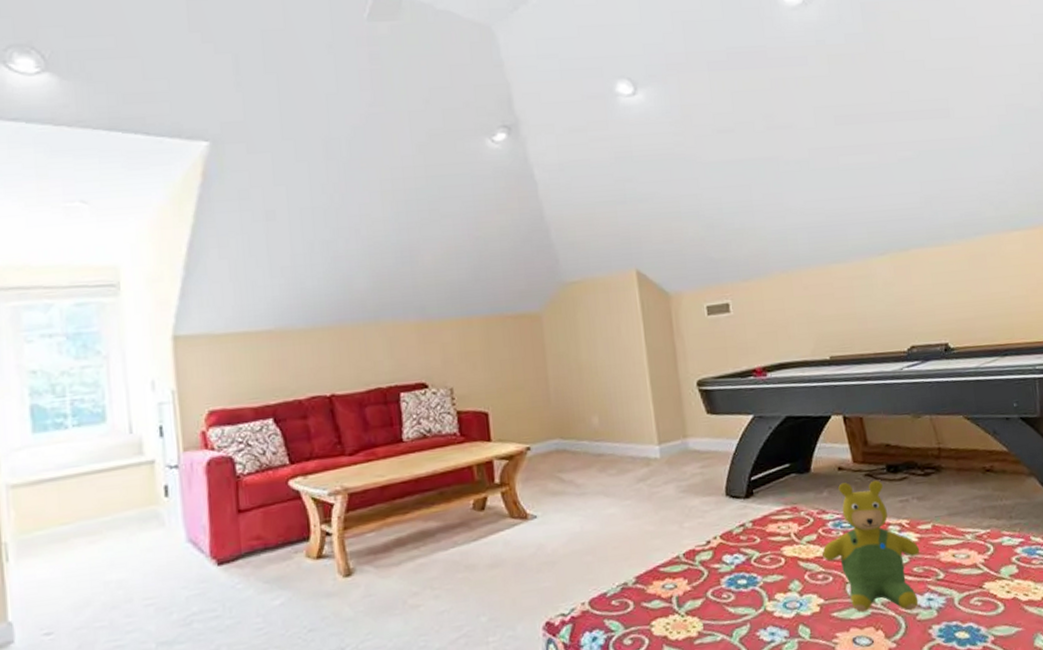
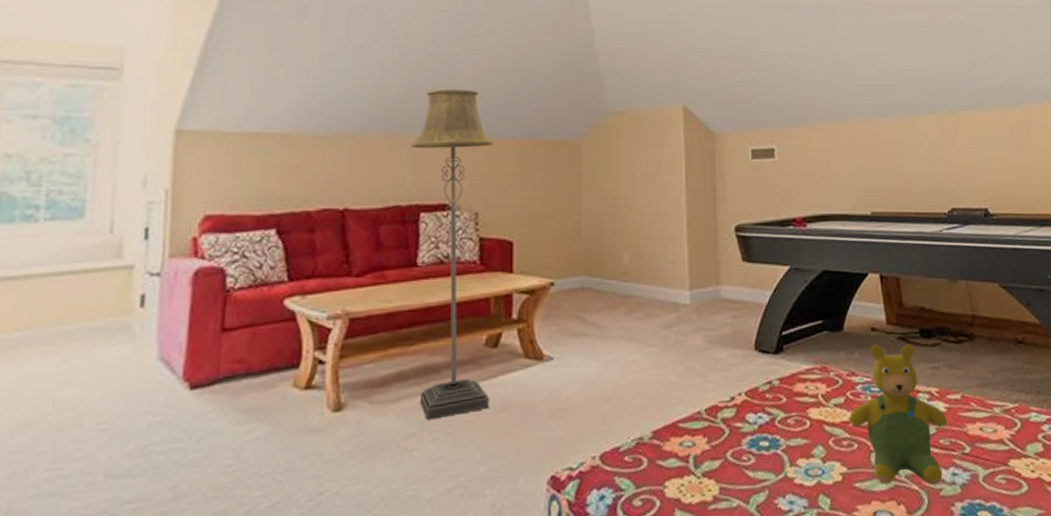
floor lamp: none [384,273,482,579] -> present [411,89,494,420]

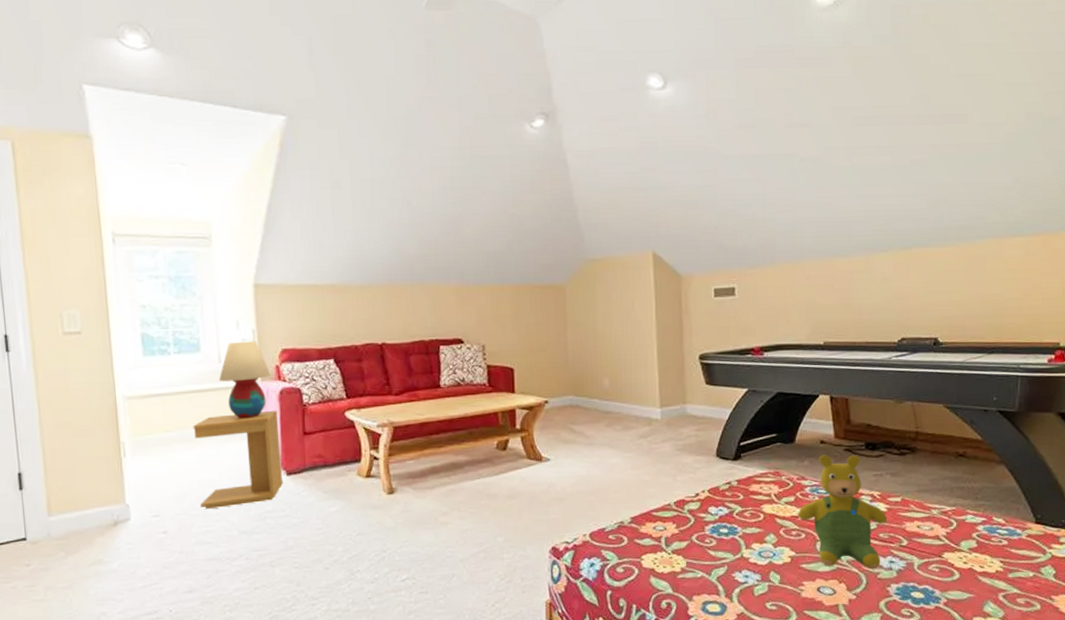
side table: none [51,298,188,444] -> present [193,410,284,510]
table lamp: none [106,204,184,311] -> present [218,341,271,419]
floor lamp: present [411,89,494,420] -> none [428,244,502,503]

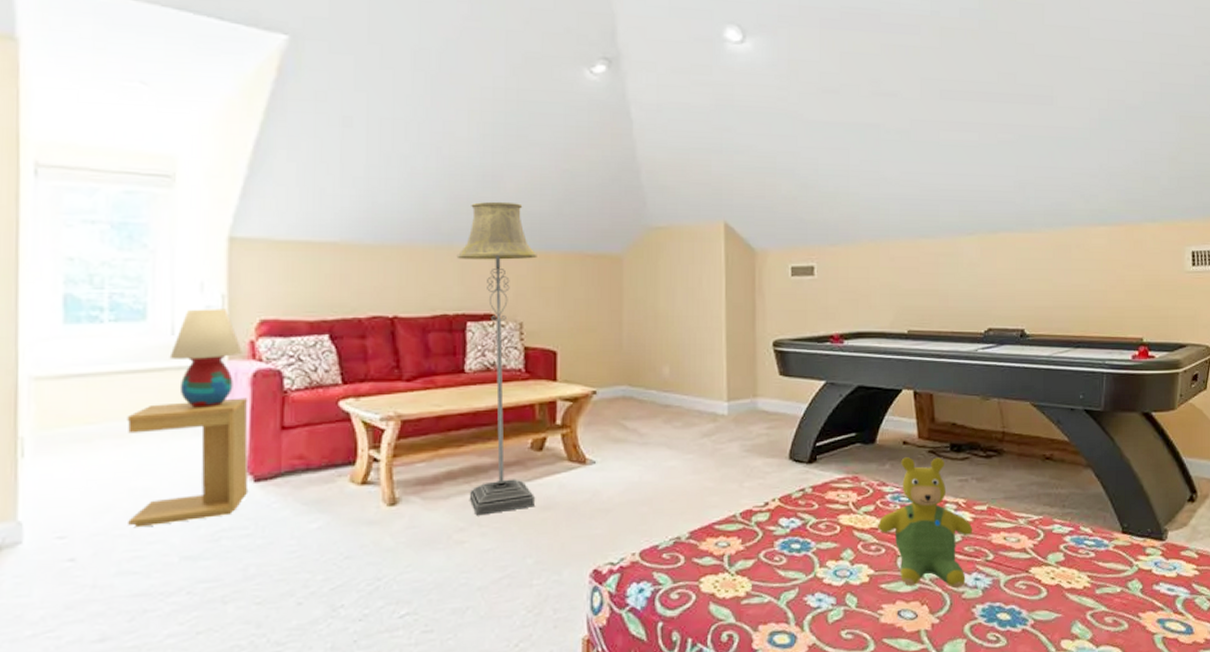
floor lamp: none [428,244,502,503] -> present [456,201,537,516]

